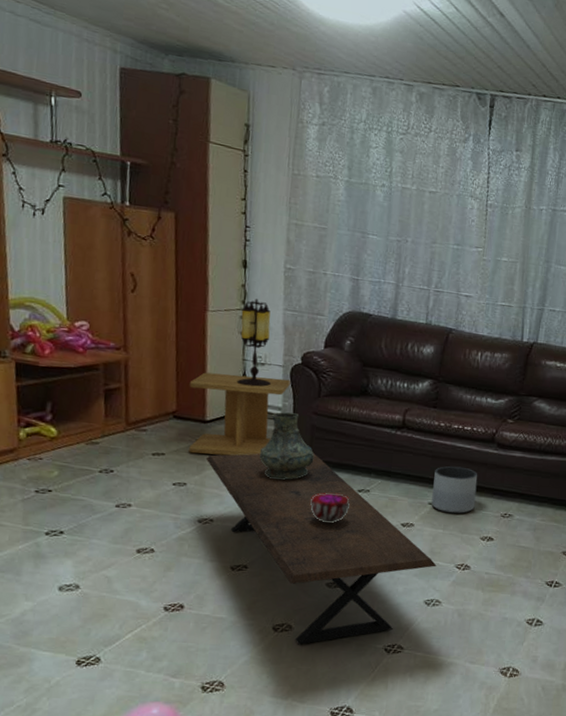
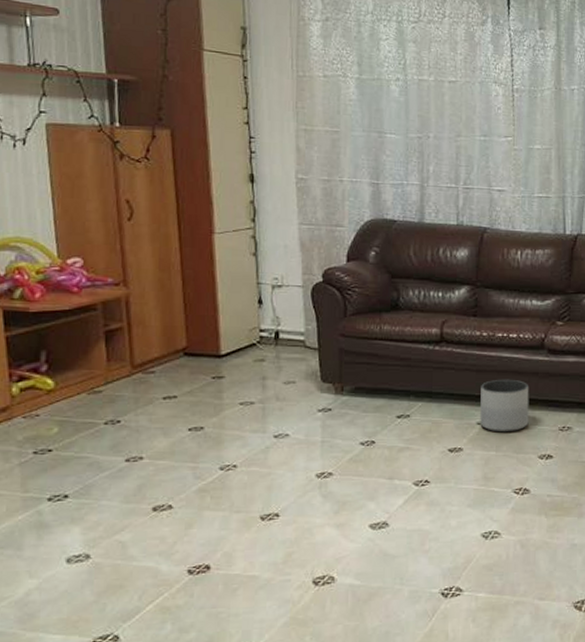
side table: present [189,372,290,456] -> none [199,300,312,393]
coffee table: present [205,453,437,645] -> none [223,380,492,598]
table lamp: present [236,299,271,387] -> none [252,215,290,312]
vase: present [259,412,315,480] -> none [283,337,345,414]
decorative bowl: present [310,492,350,524] -> none [345,422,389,457]

